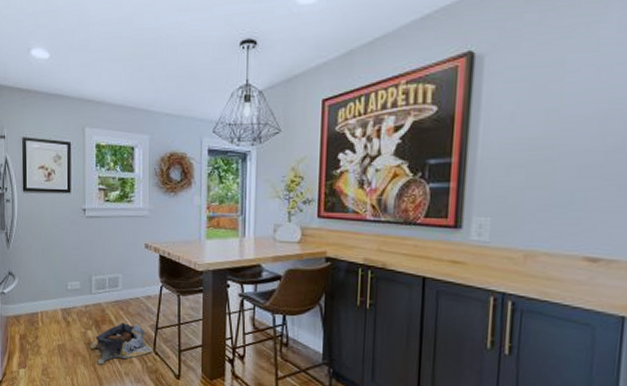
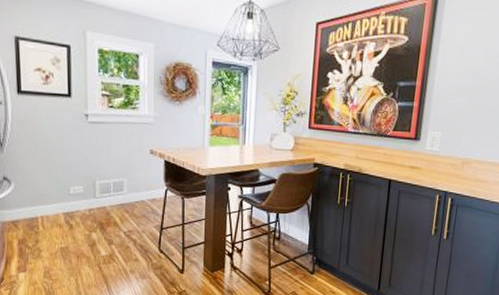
bag: present [88,323,153,365] -> none [93,224,158,265]

